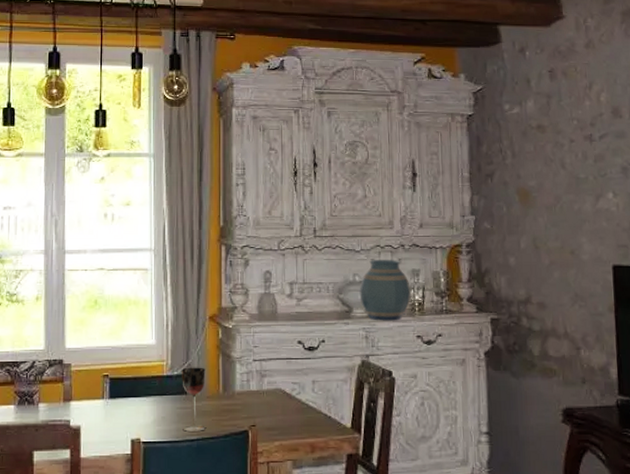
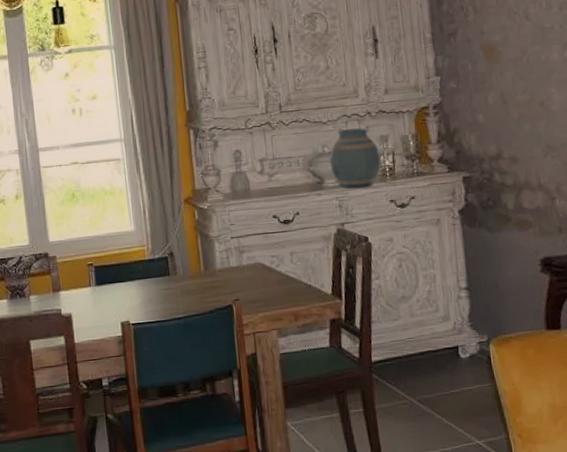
wineglass: present [182,367,206,432] -> none [162,248,191,311]

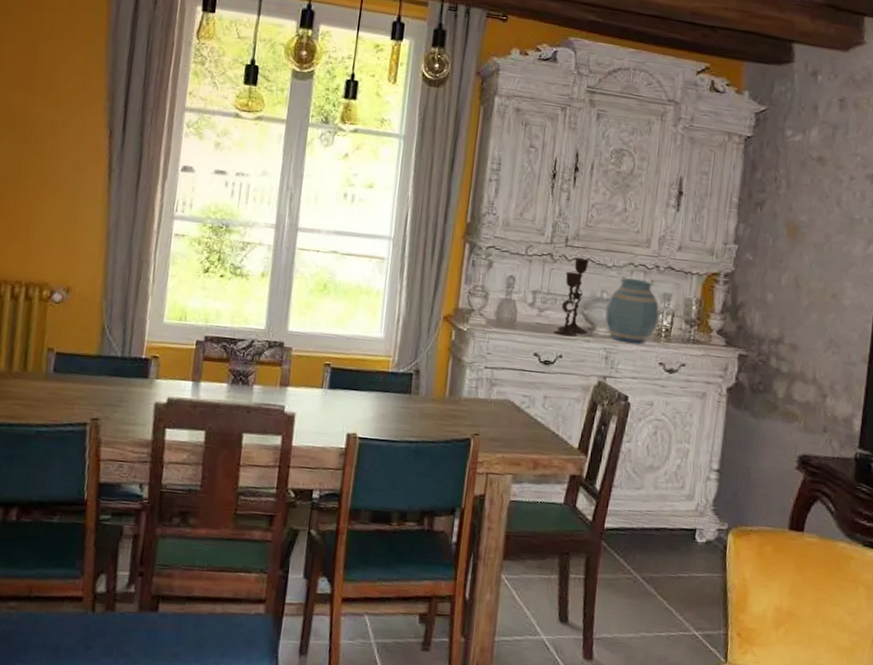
candlestick: none [285,120,317,195] -> present [552,258,590,338]

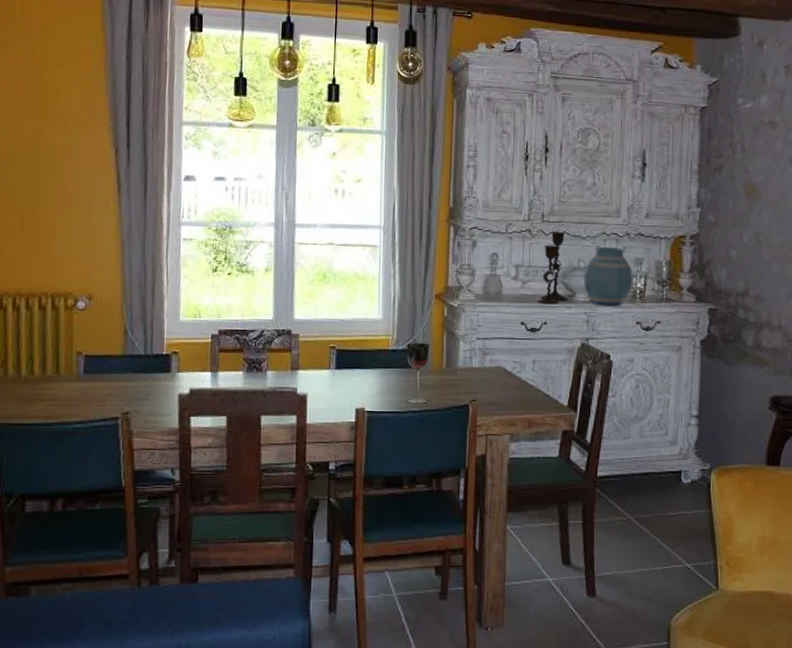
wineglass: none [402,366,434,434] -> present [406,342,430,404]

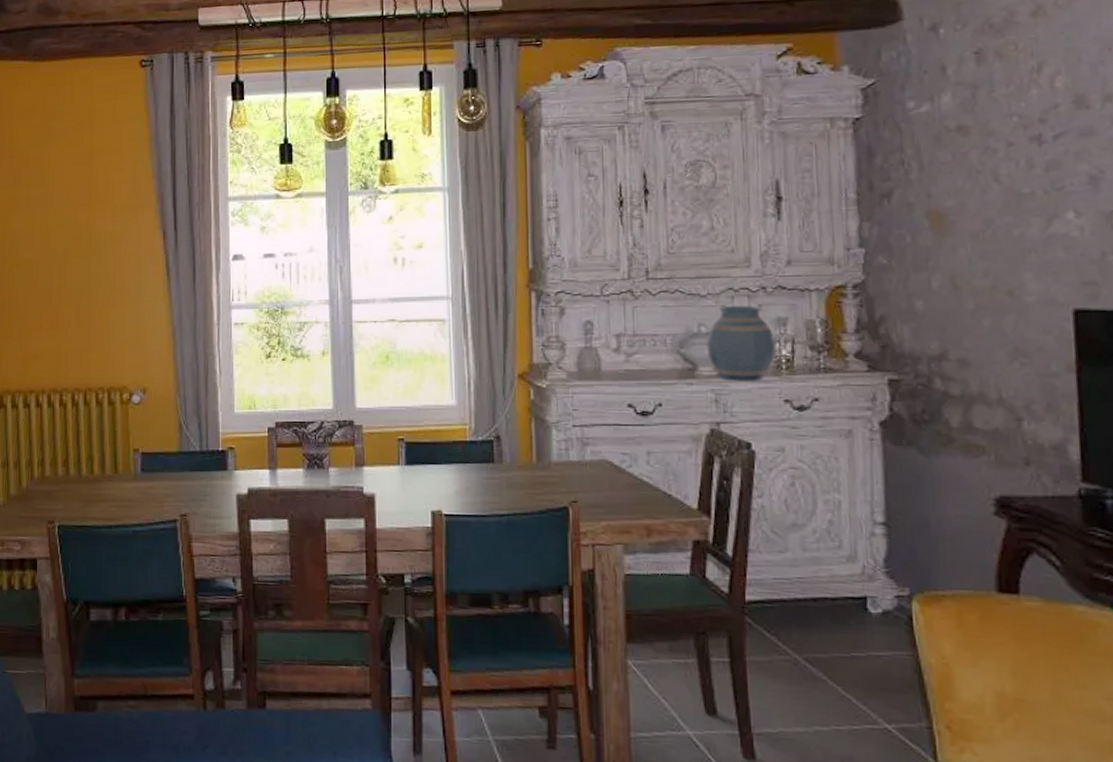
wineglass: present [406,342,430,404] -> none [487,432,517,506]
candlestick: present [536,232,568,305] -> none [646,291,688,381]

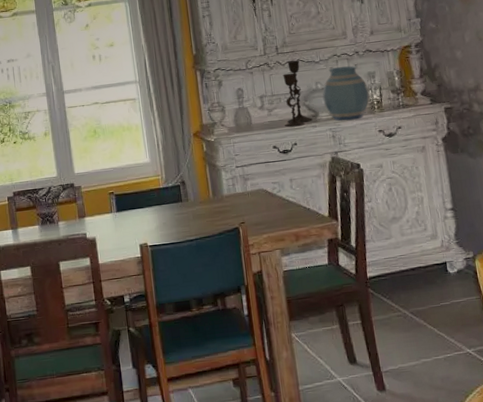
candlestick: none [646,291,688,381] -> present [282,60,313,128]

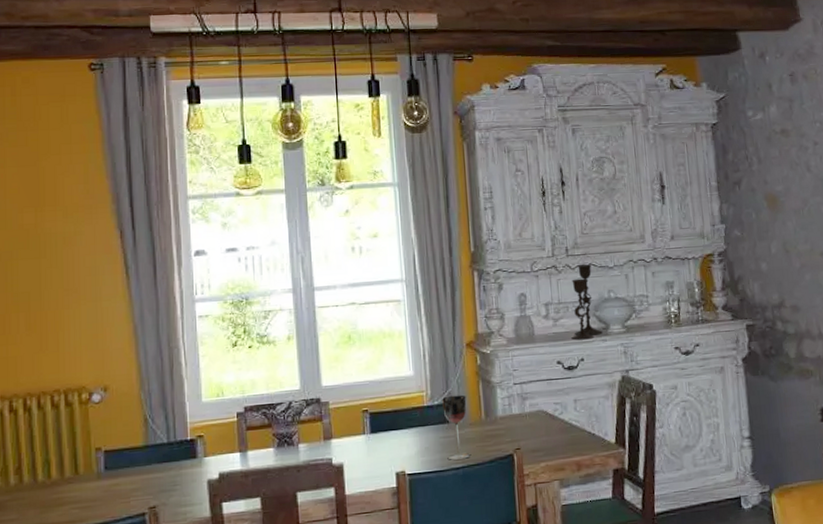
wineglass: none [175,177,202,233] -> present [442,394,470,460]
vase: present [322,66,370,122] -> none [615,273,667,336]

